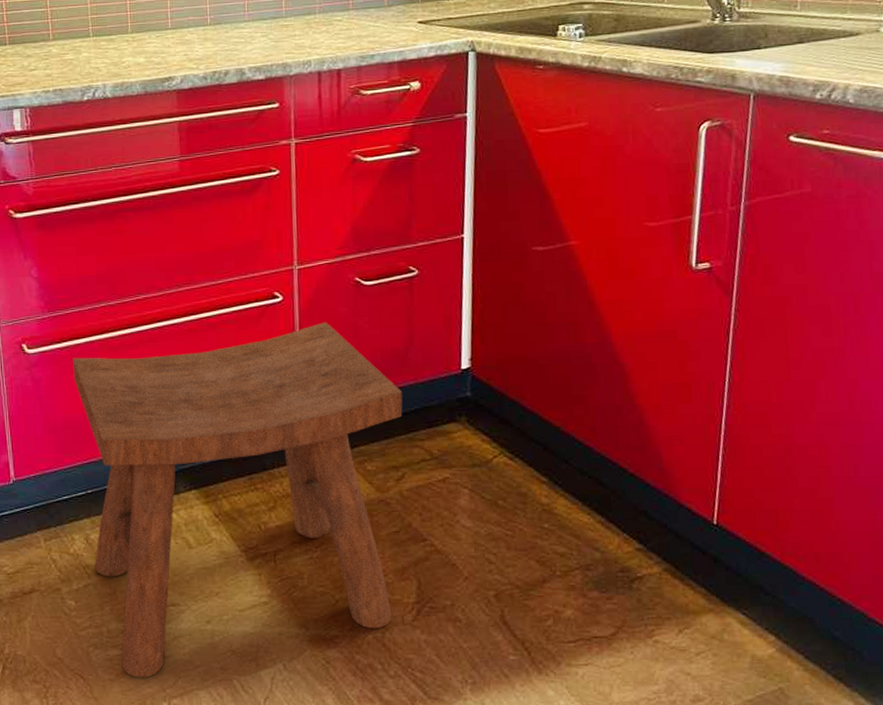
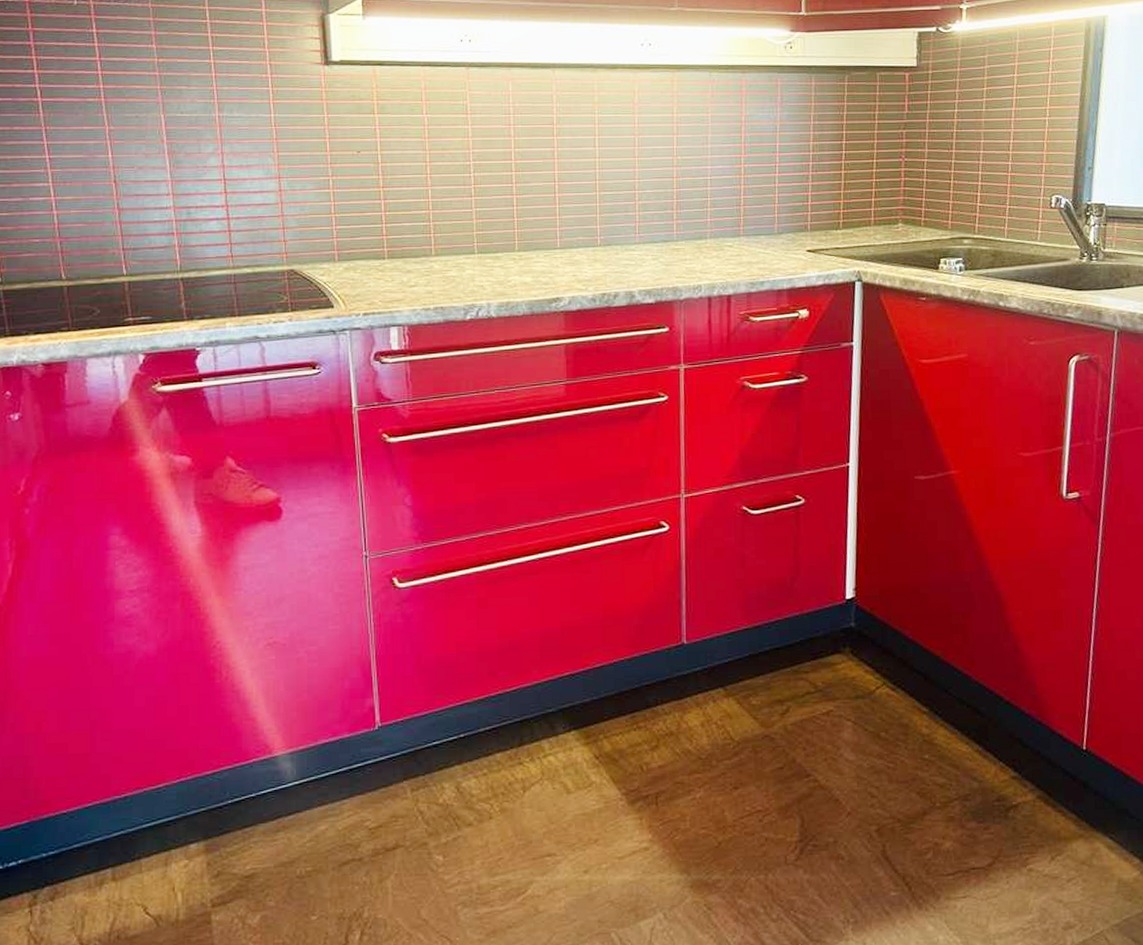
stool: present [73,322,403,678] -> none [448,552,788,937]

